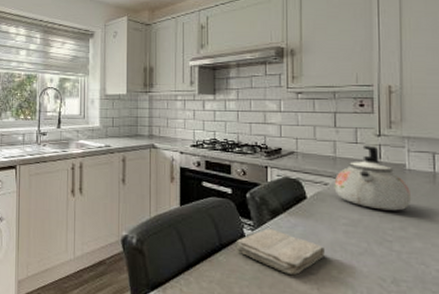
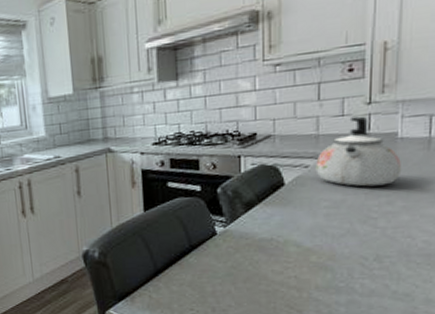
washcloth: present [235,228,325,275] -> none [206,221,303,266]

